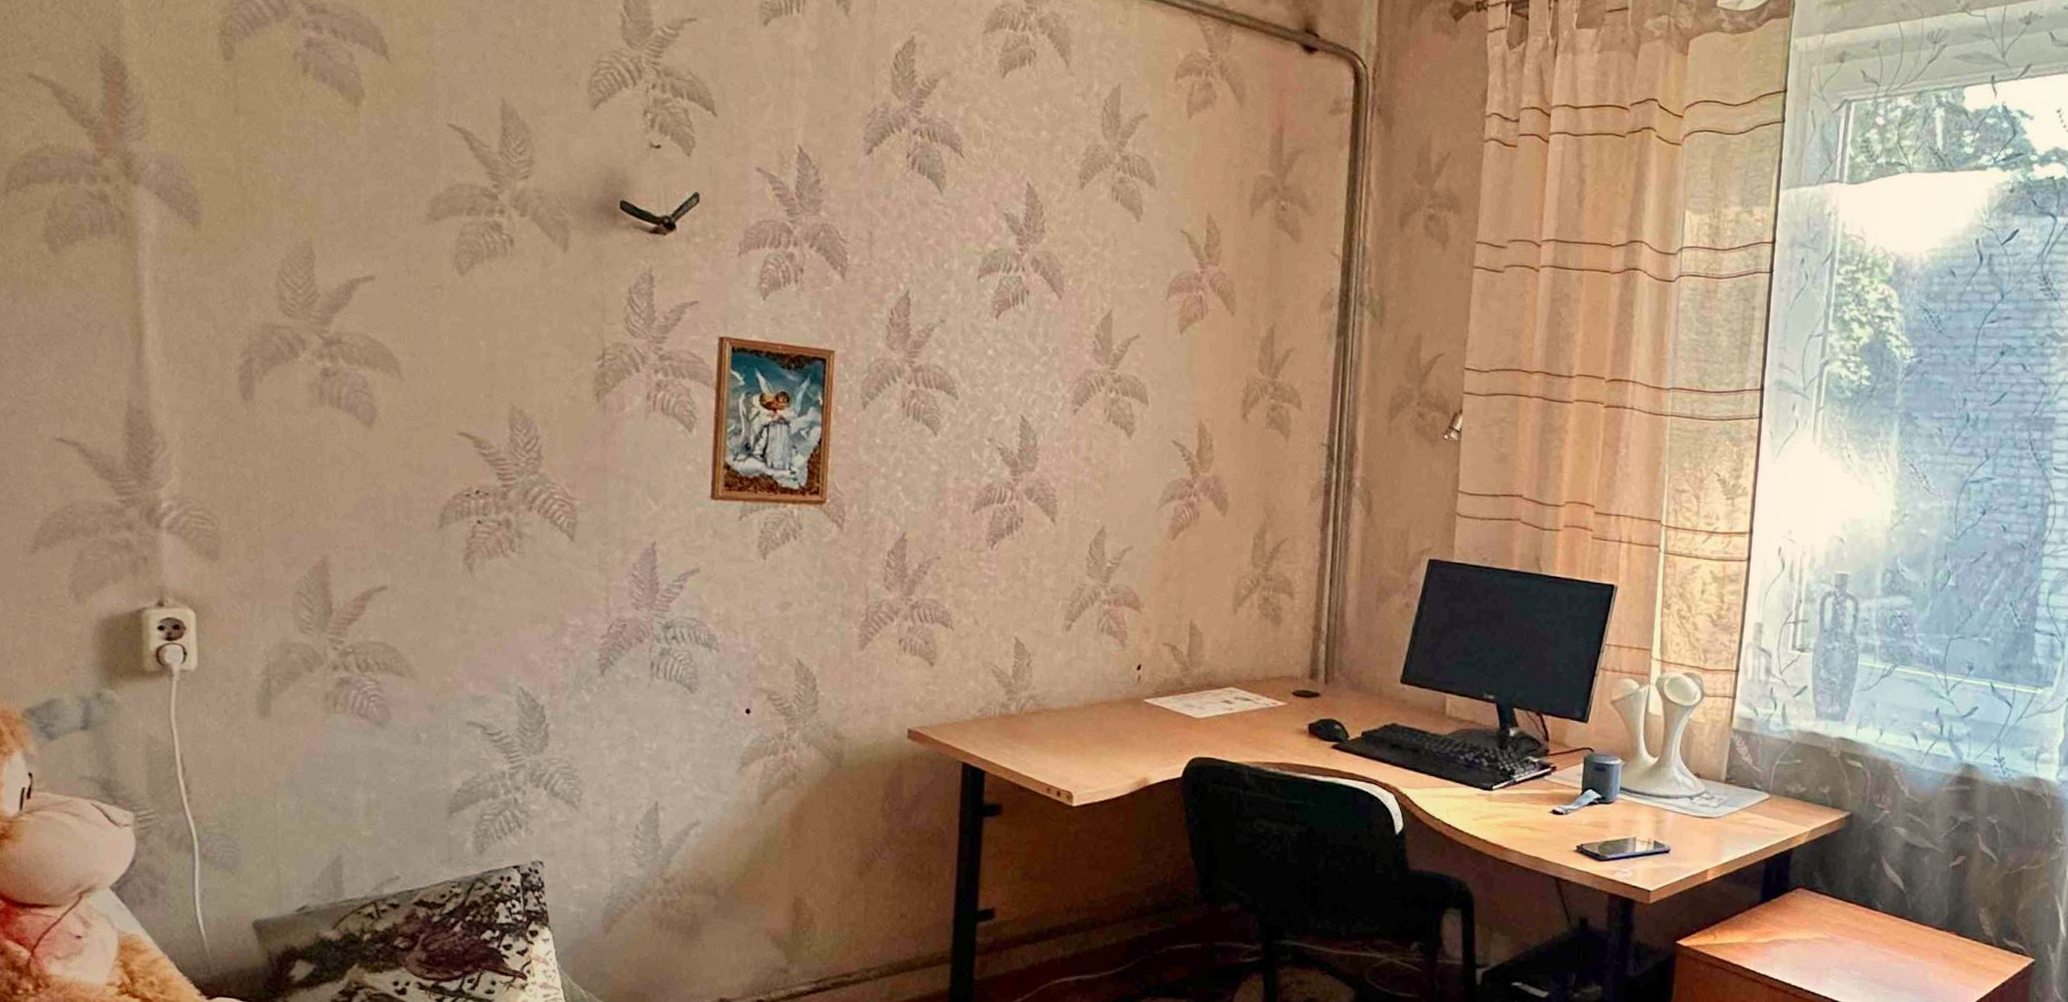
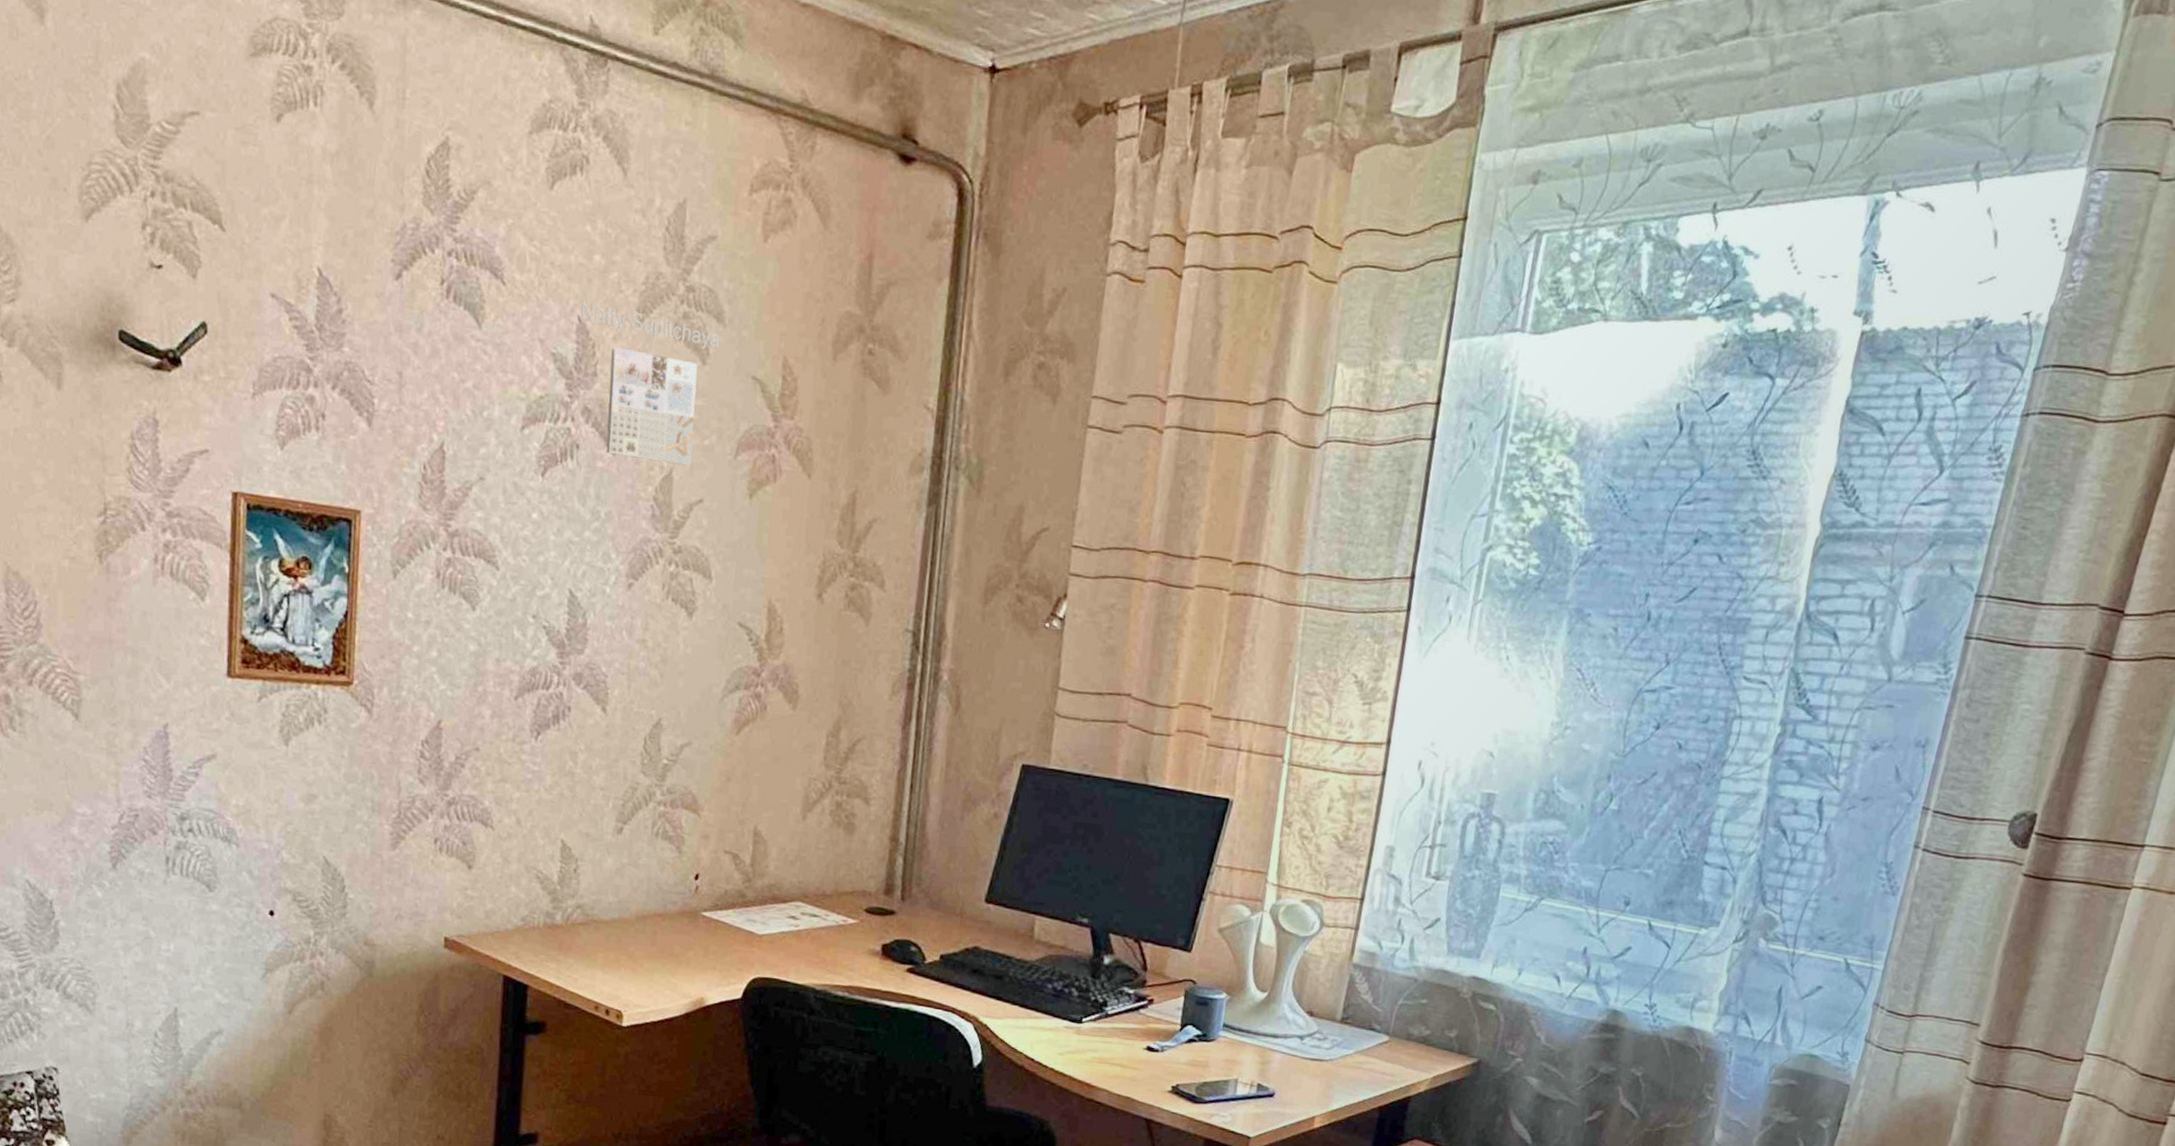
calendar: none [1030,169,1152,307] -> present [581,300,720,466]

